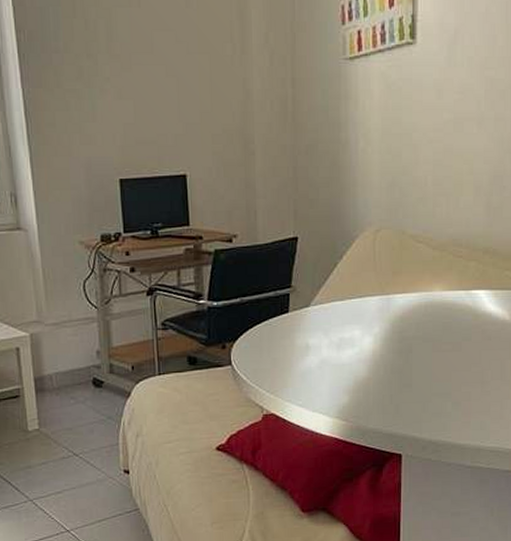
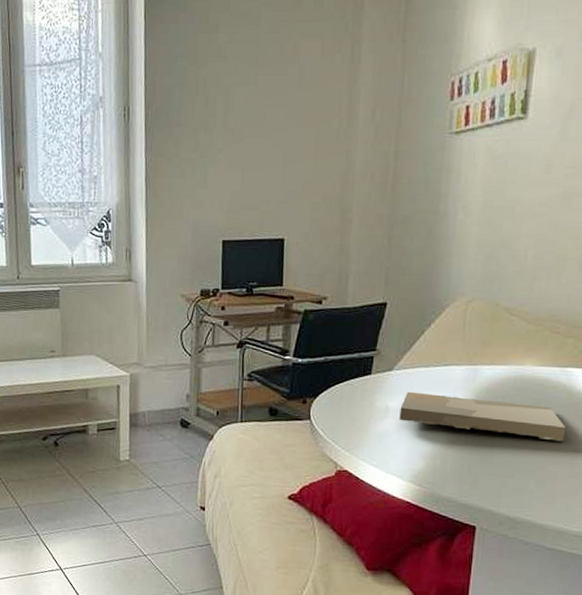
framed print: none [320,326,475,363] -> present [399,391,566,442]

